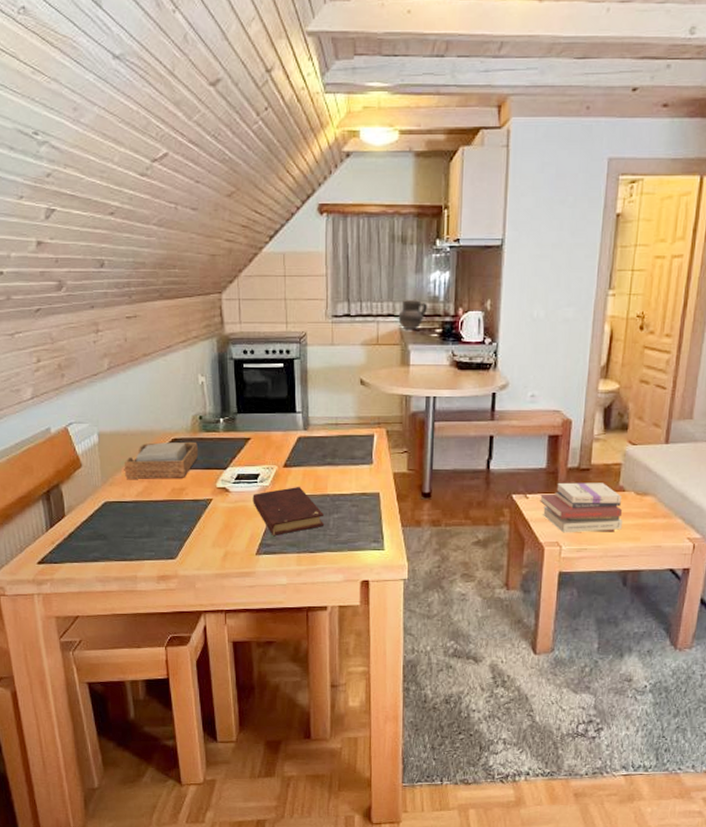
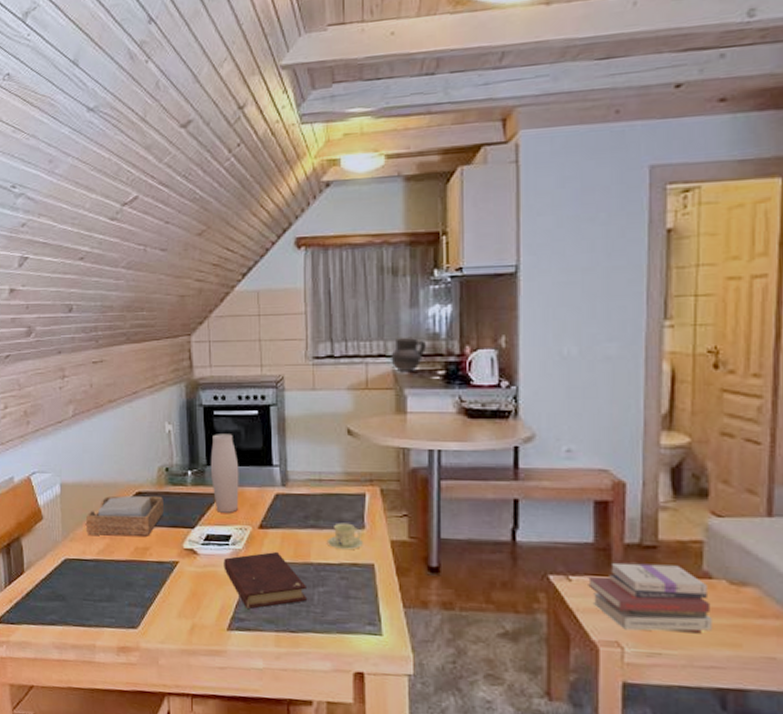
vase: none [240,385,266,455] -> present [210,434,239,513]
cup and saucer: none [342,460,371,483] -> present [328,523,363,550]

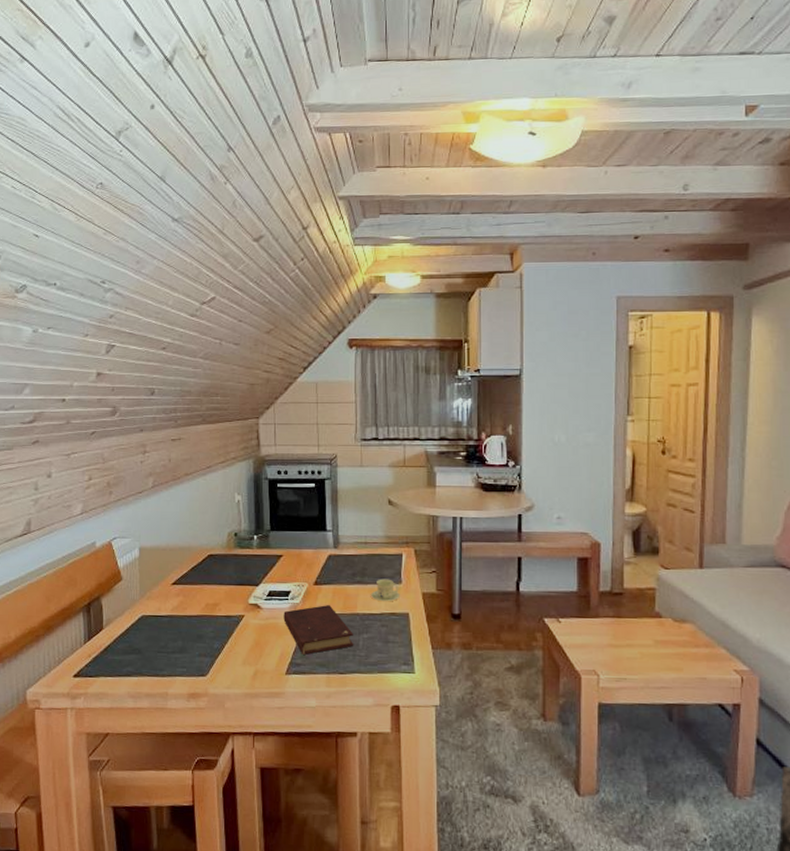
napkin holder: present [86,495,163,537] -> none [162,557,232,594]
vase: present [210,434,239,513] -> none [273,503,298,572]
ceramic jug: present [391,337,427,371] -> none [424,424,452,452]
books: present [588,562,714,634] -> none [573,606,663,662]

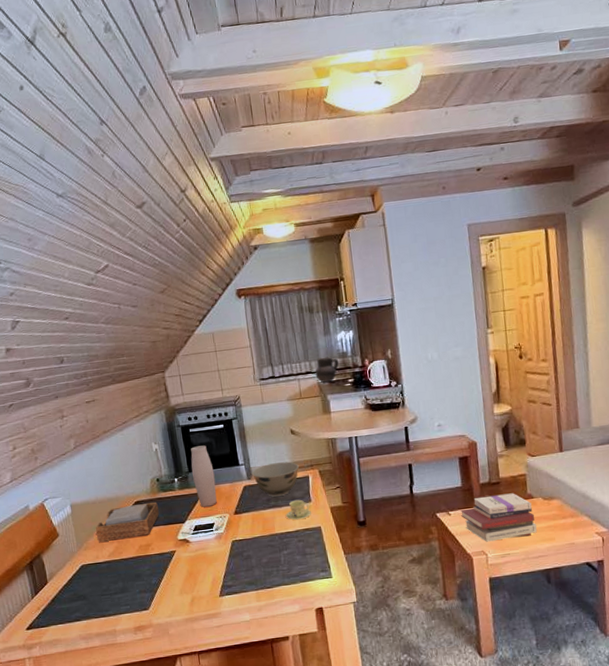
napkin holder: none [162,557,232,594] -> present [96,501,159,542]
vase: none [273,503,298,572] -> present [191,445,217,507]
book: present [283,605,354,655] -> none [210,530,277,577]
bowl: none [338,534,392,572] -> present [251,461,299,497]
ceramic jug: none [424,424,452,452] -> present [315,356,340,383]
books: none [573,606,663,662] -> present [461,493,537,542]

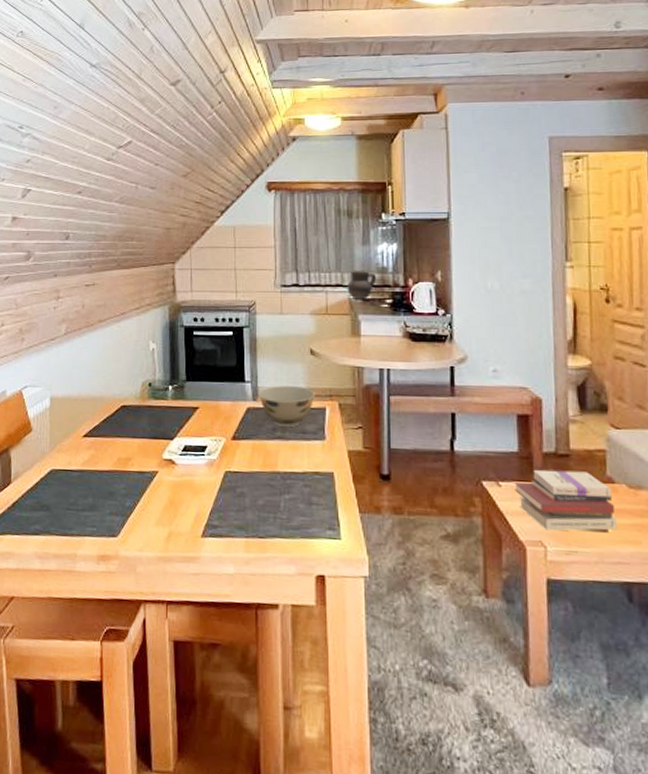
napkin holder: present [96,501,159,542] -> none [73,408,146,448]
vase: present [191,445,217,507] -> none [189,352,215,425]
cup and saucer: present [286,499,311,520] -> none [293,434,324,460]

